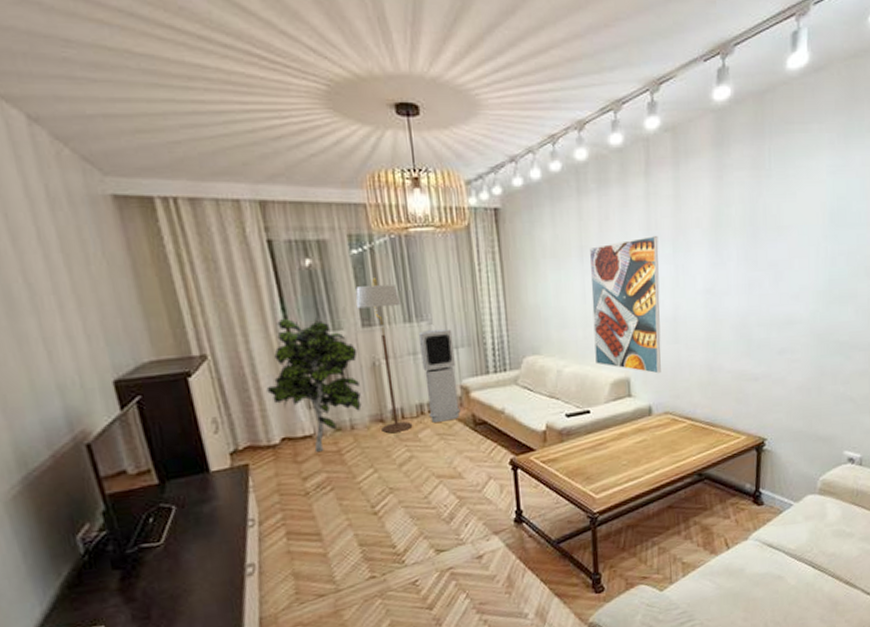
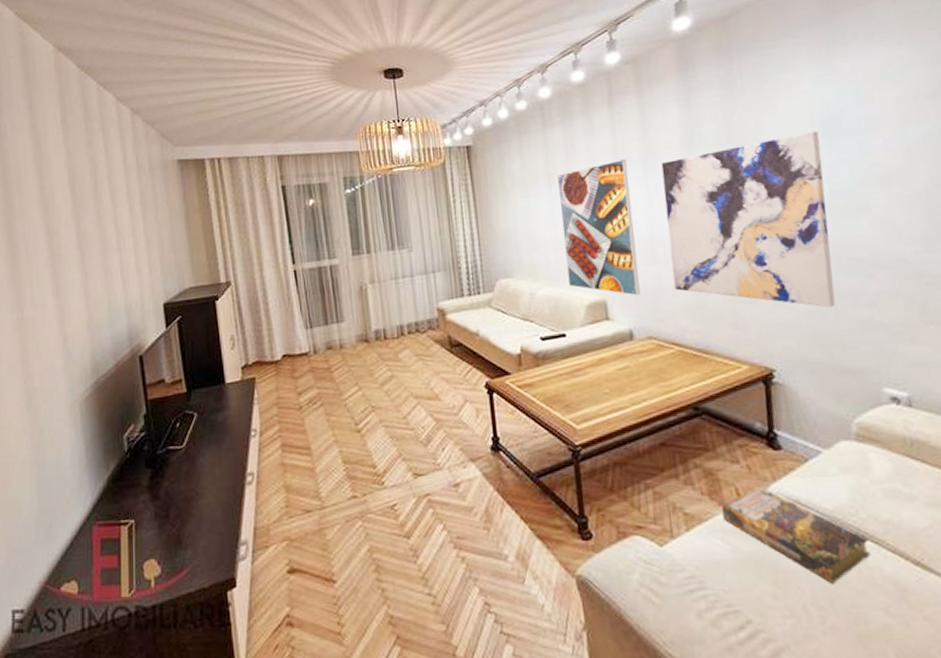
indoor plant: present [266,317,362,451] -> none [274,248,350,368]
floor lamp: present [355,278,413,433] -> none [348,212,394,352]
air purifier: present [418,329,461,422] -> none [399,255,438,343]
wall art: none [690,221,827,385] -> present [661,131,836,308]
book: none [712,535,817,605] -> present [721,485,872,585]

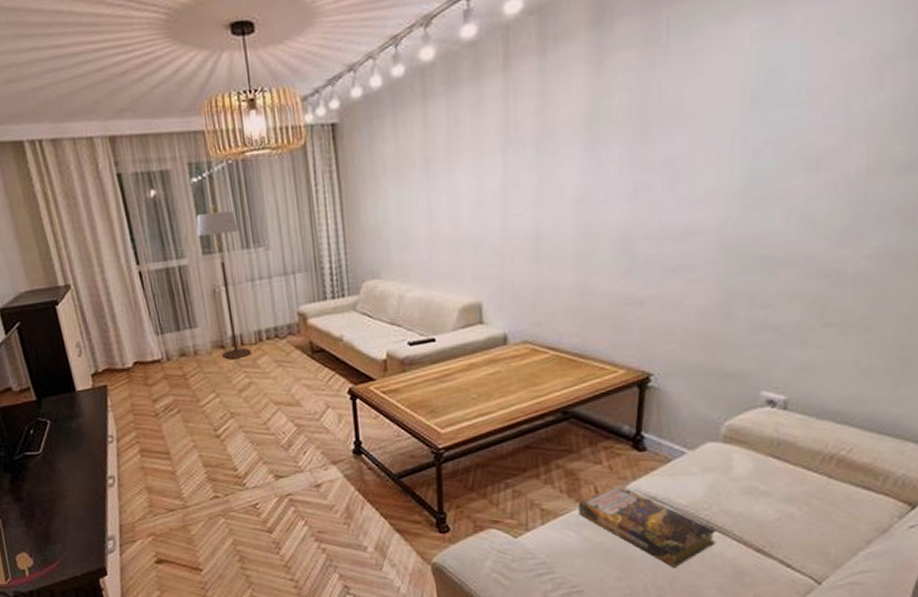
floor lamp: none [348,212,394,352] -> present [196,205,252,359]
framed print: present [558,159,640,296] -> none [436,140,520,298]
wall art: present [661,131,836,308] -> none [556,103,748,310]

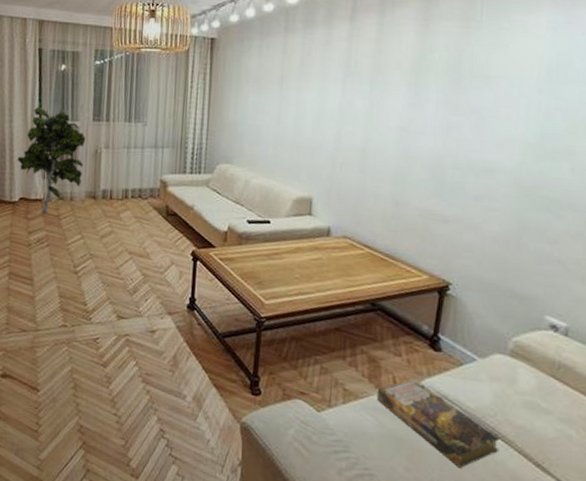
indoor plant: none [120,247,204,375] -> present [17,106,86,213]
floor lamp: present [196,205,252,359] -> none [91,84,125,209]

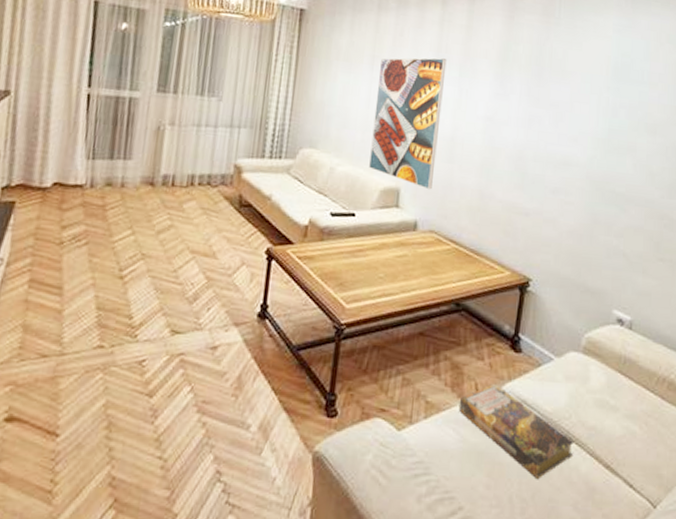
indoor plant: present [17,106,86,213] -> none [54,70,147,203]
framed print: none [282,73,356,199] -> present [369,57,447,190]

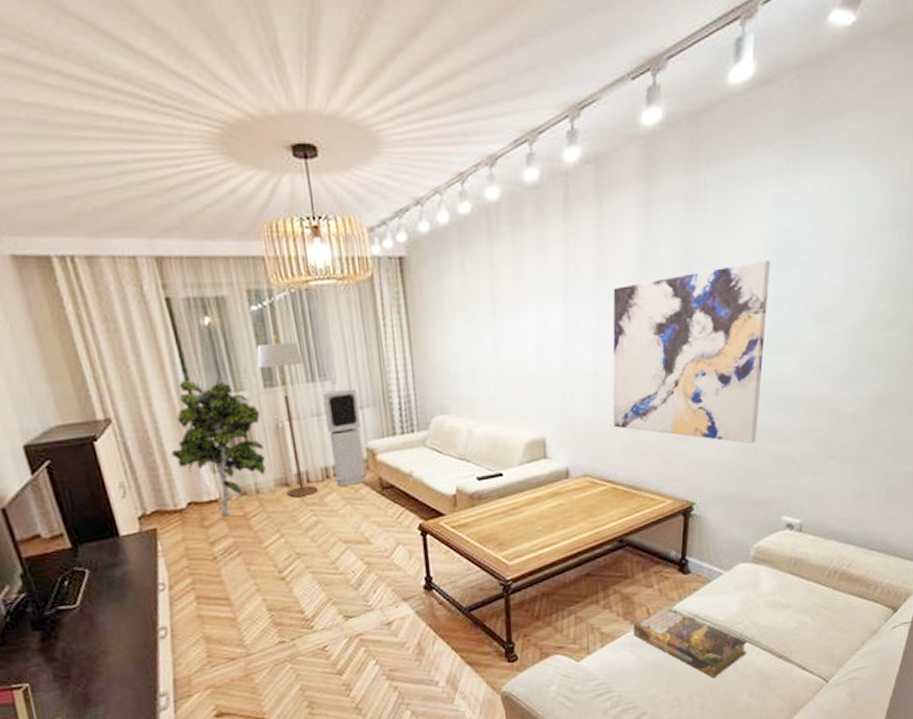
indoor plant: none [54,70,147,203] -> present [171,378,266,516]
floor lamp: none [149,50,198,199] -> present [256,335,319,497]
air purifier: none [198,105,238,197] -> present [321,388,367,486]
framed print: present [369,57,447,190] -> none [502,282,580,434]
wall art: none [463,69,611,232] -> present [612,260,771,444]

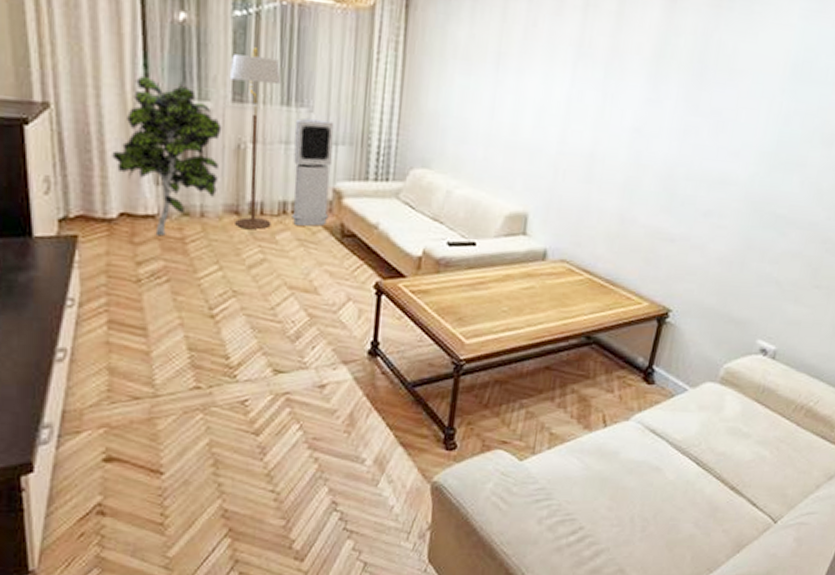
wall art: present [612,260,771,444] -> none [601,69,788,259]
book: present [632,605,748,679] -> none [584,414,702,502]

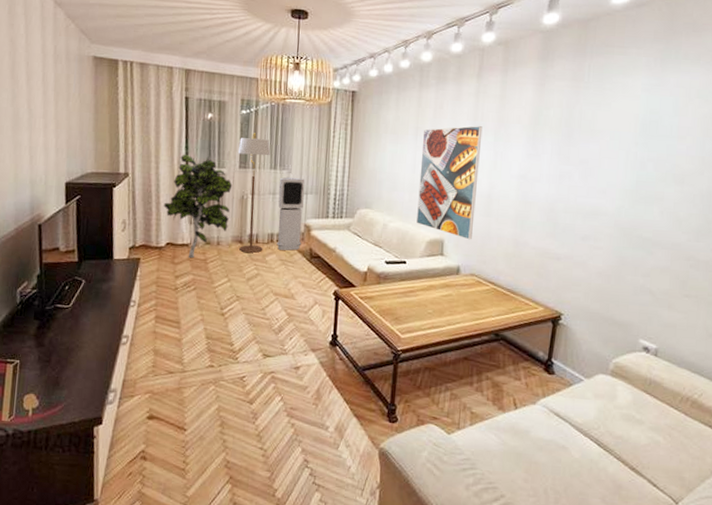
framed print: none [492,54,590,215] -> present [416,126,483,240]

